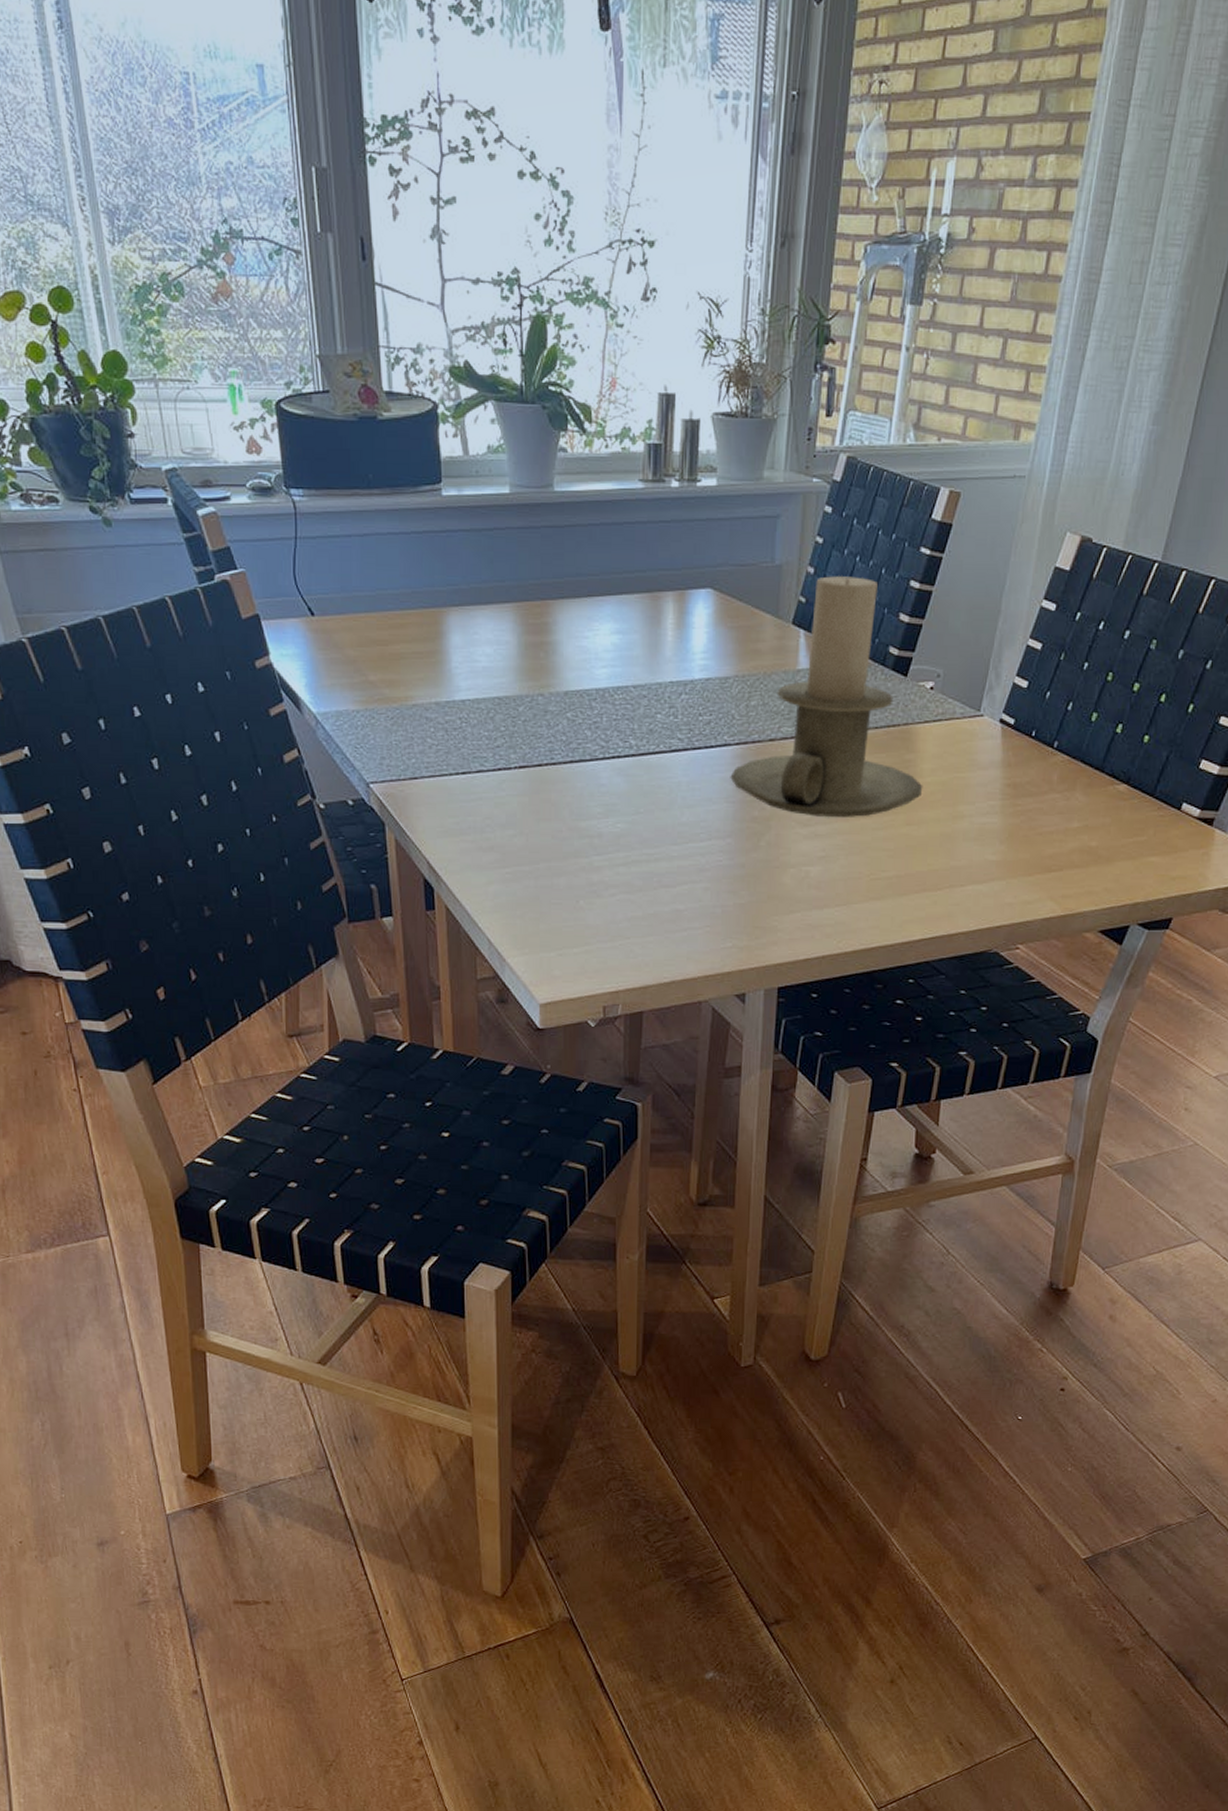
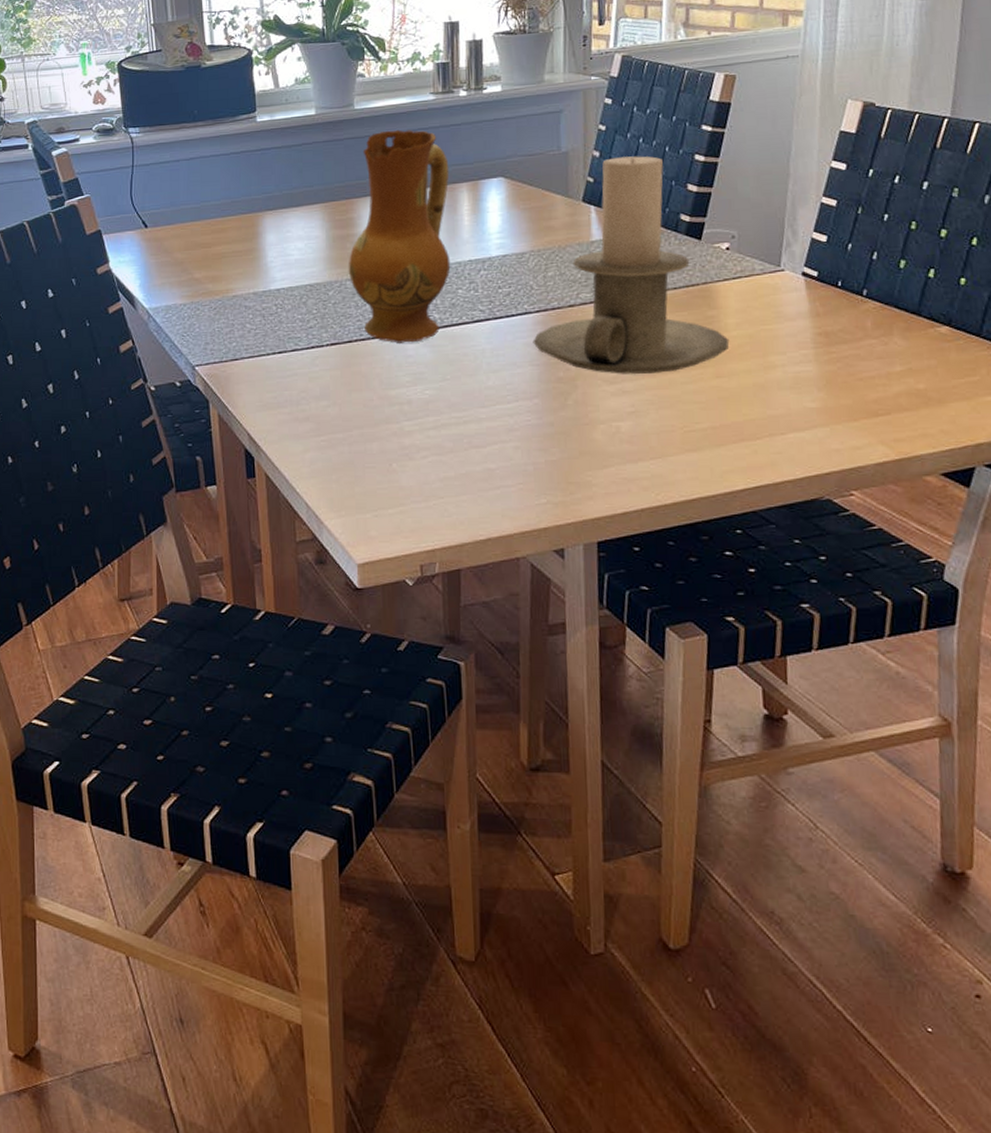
ceramic jug: none [540,521,655,770] -> present [348,129,451,343]

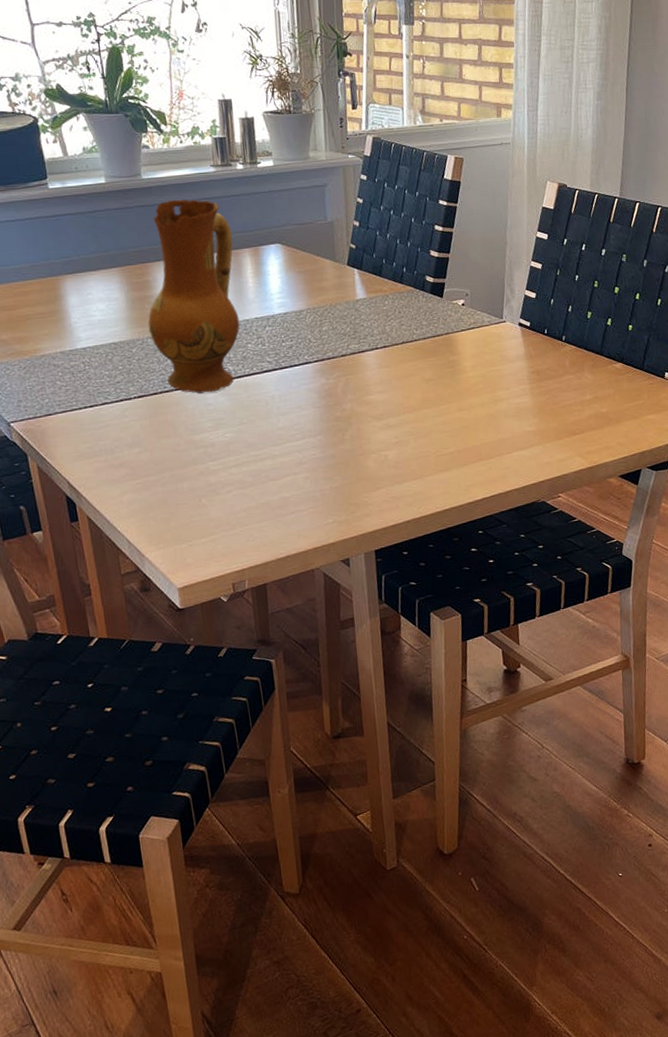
candle holder: present [533,156,730,374] -> none [313,226,468,412]

